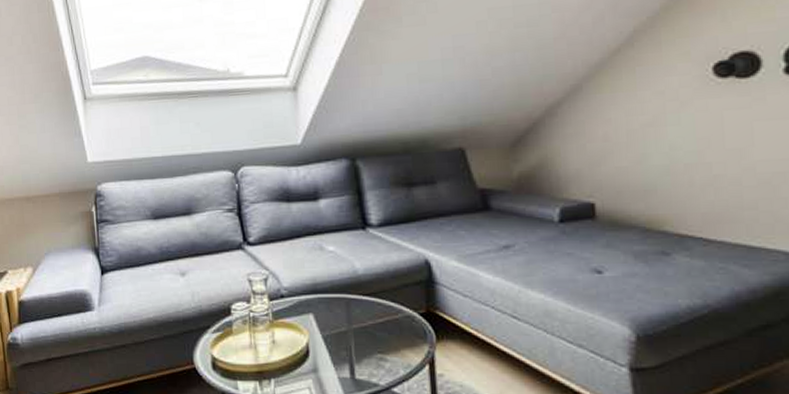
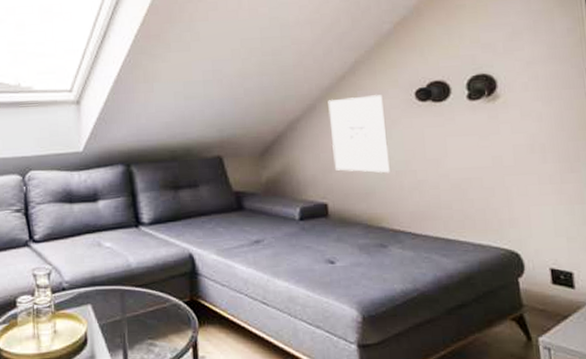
wall art: none [597,71,678,167] -> present [328,95,391,174]

